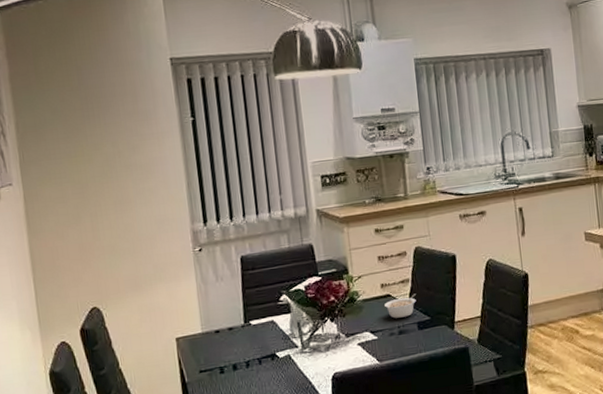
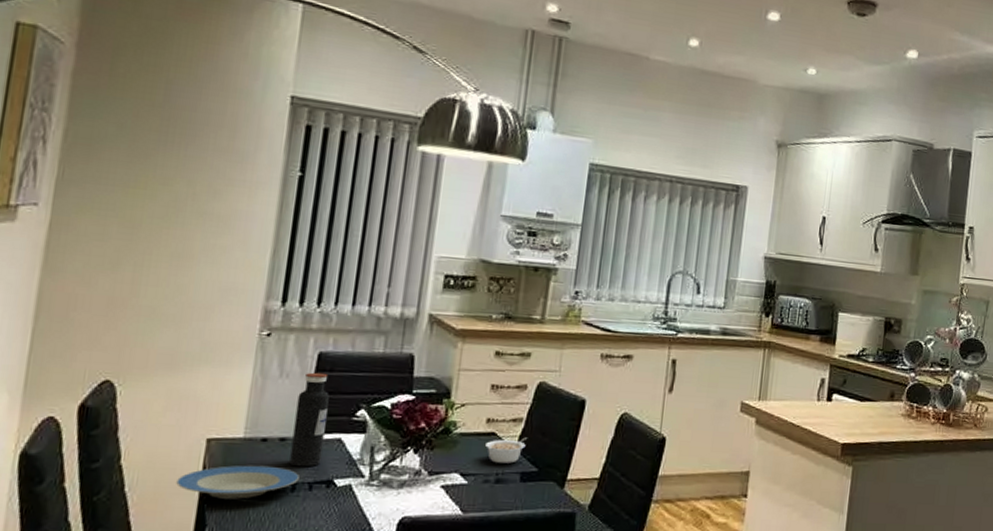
plate: none [162,350,250,382] -> present [176,465,299,499]
water bottle: none [233,272,263,348] -> present [289,372,329,467]

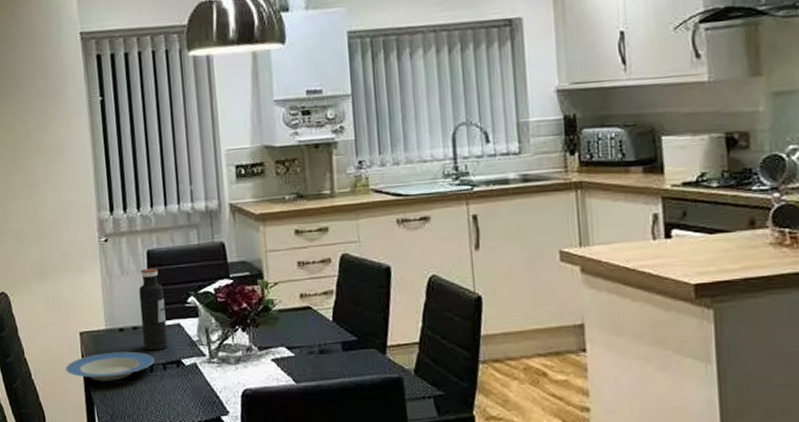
legume: present [485,437,527,463] -> none [303,308,341,335]

